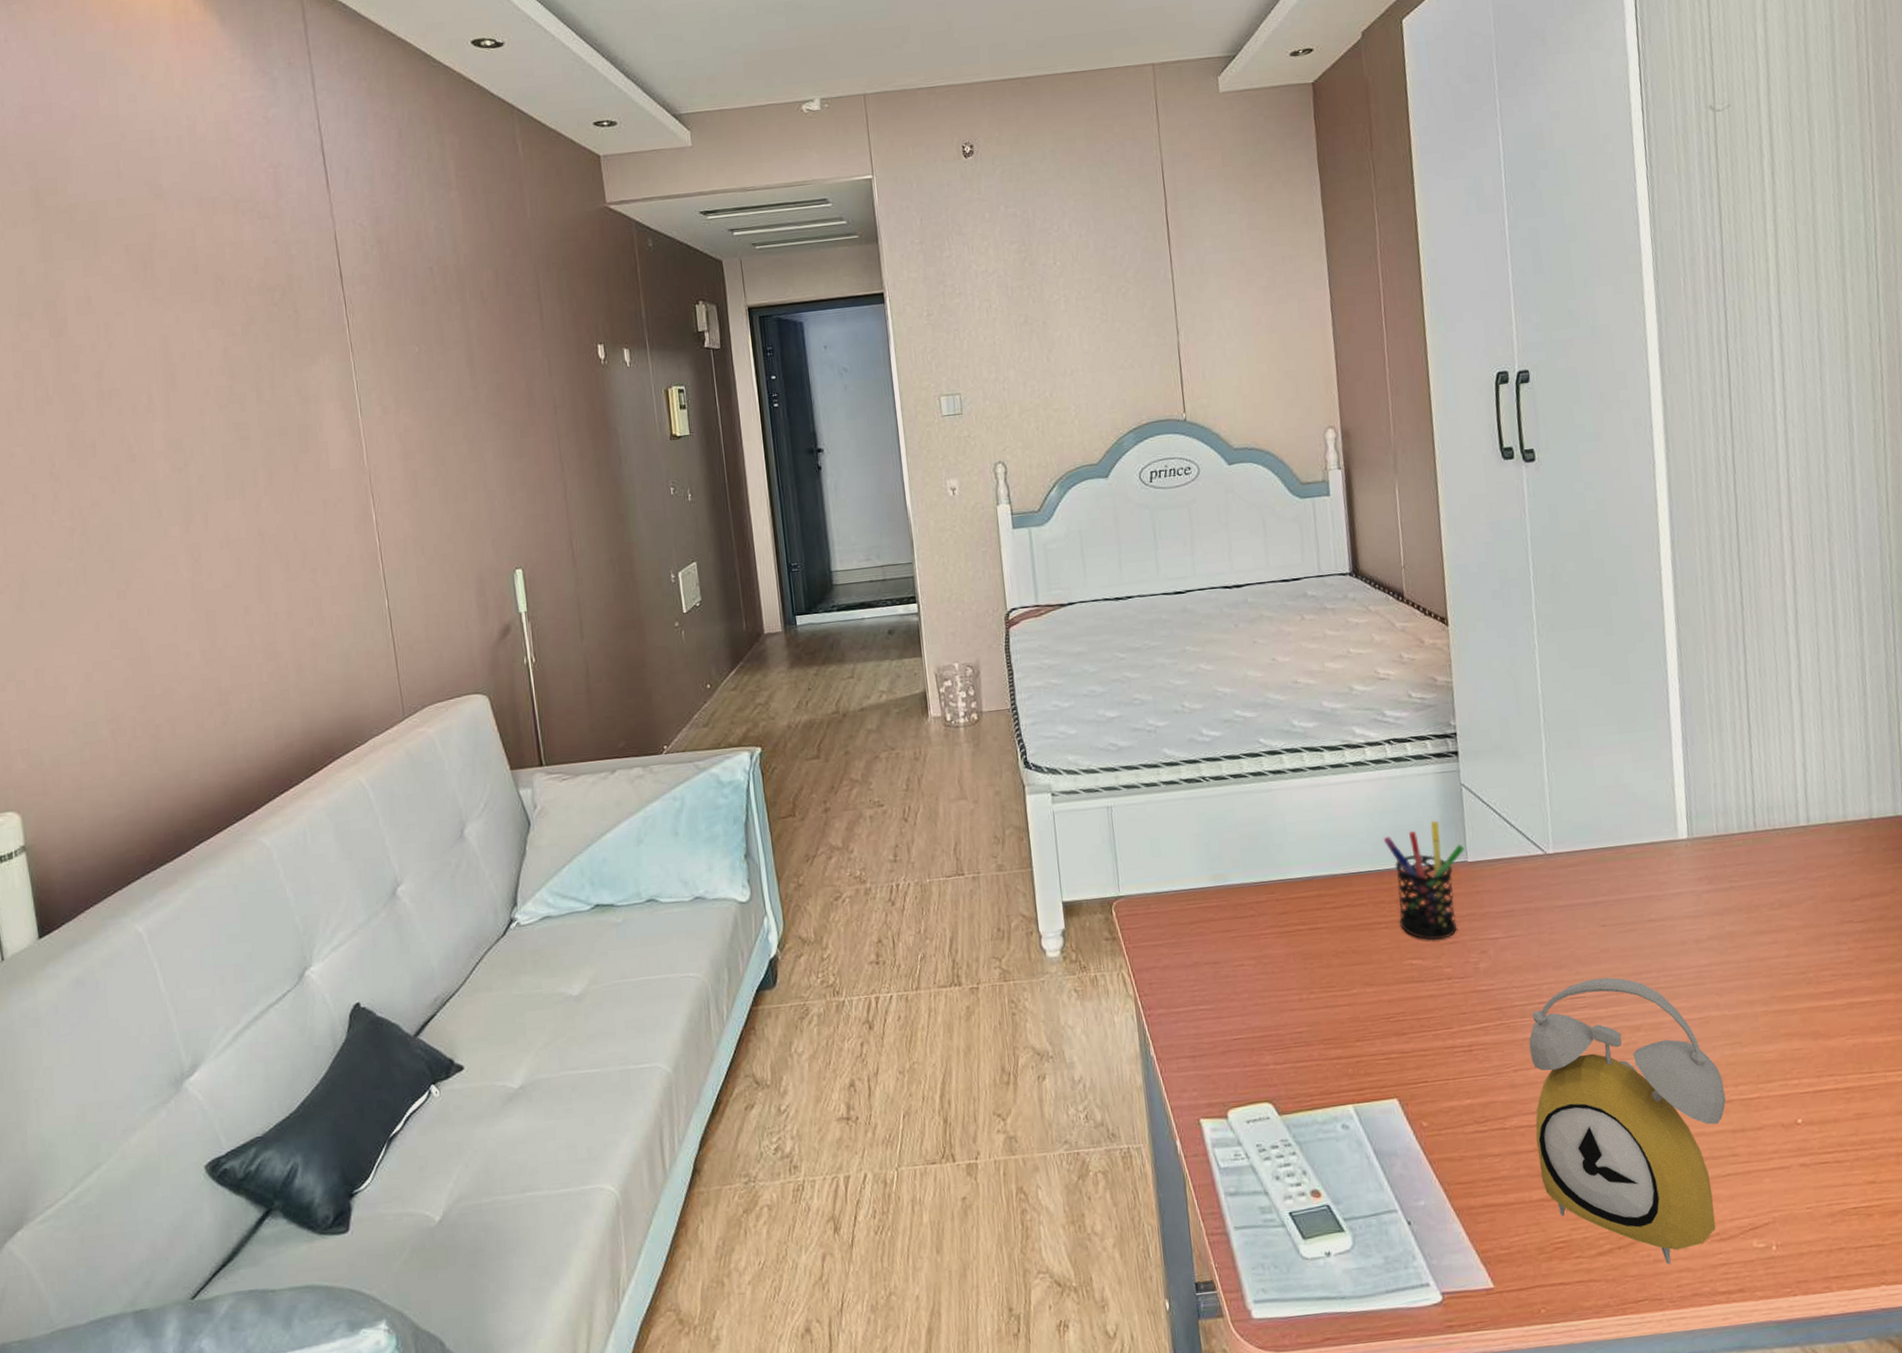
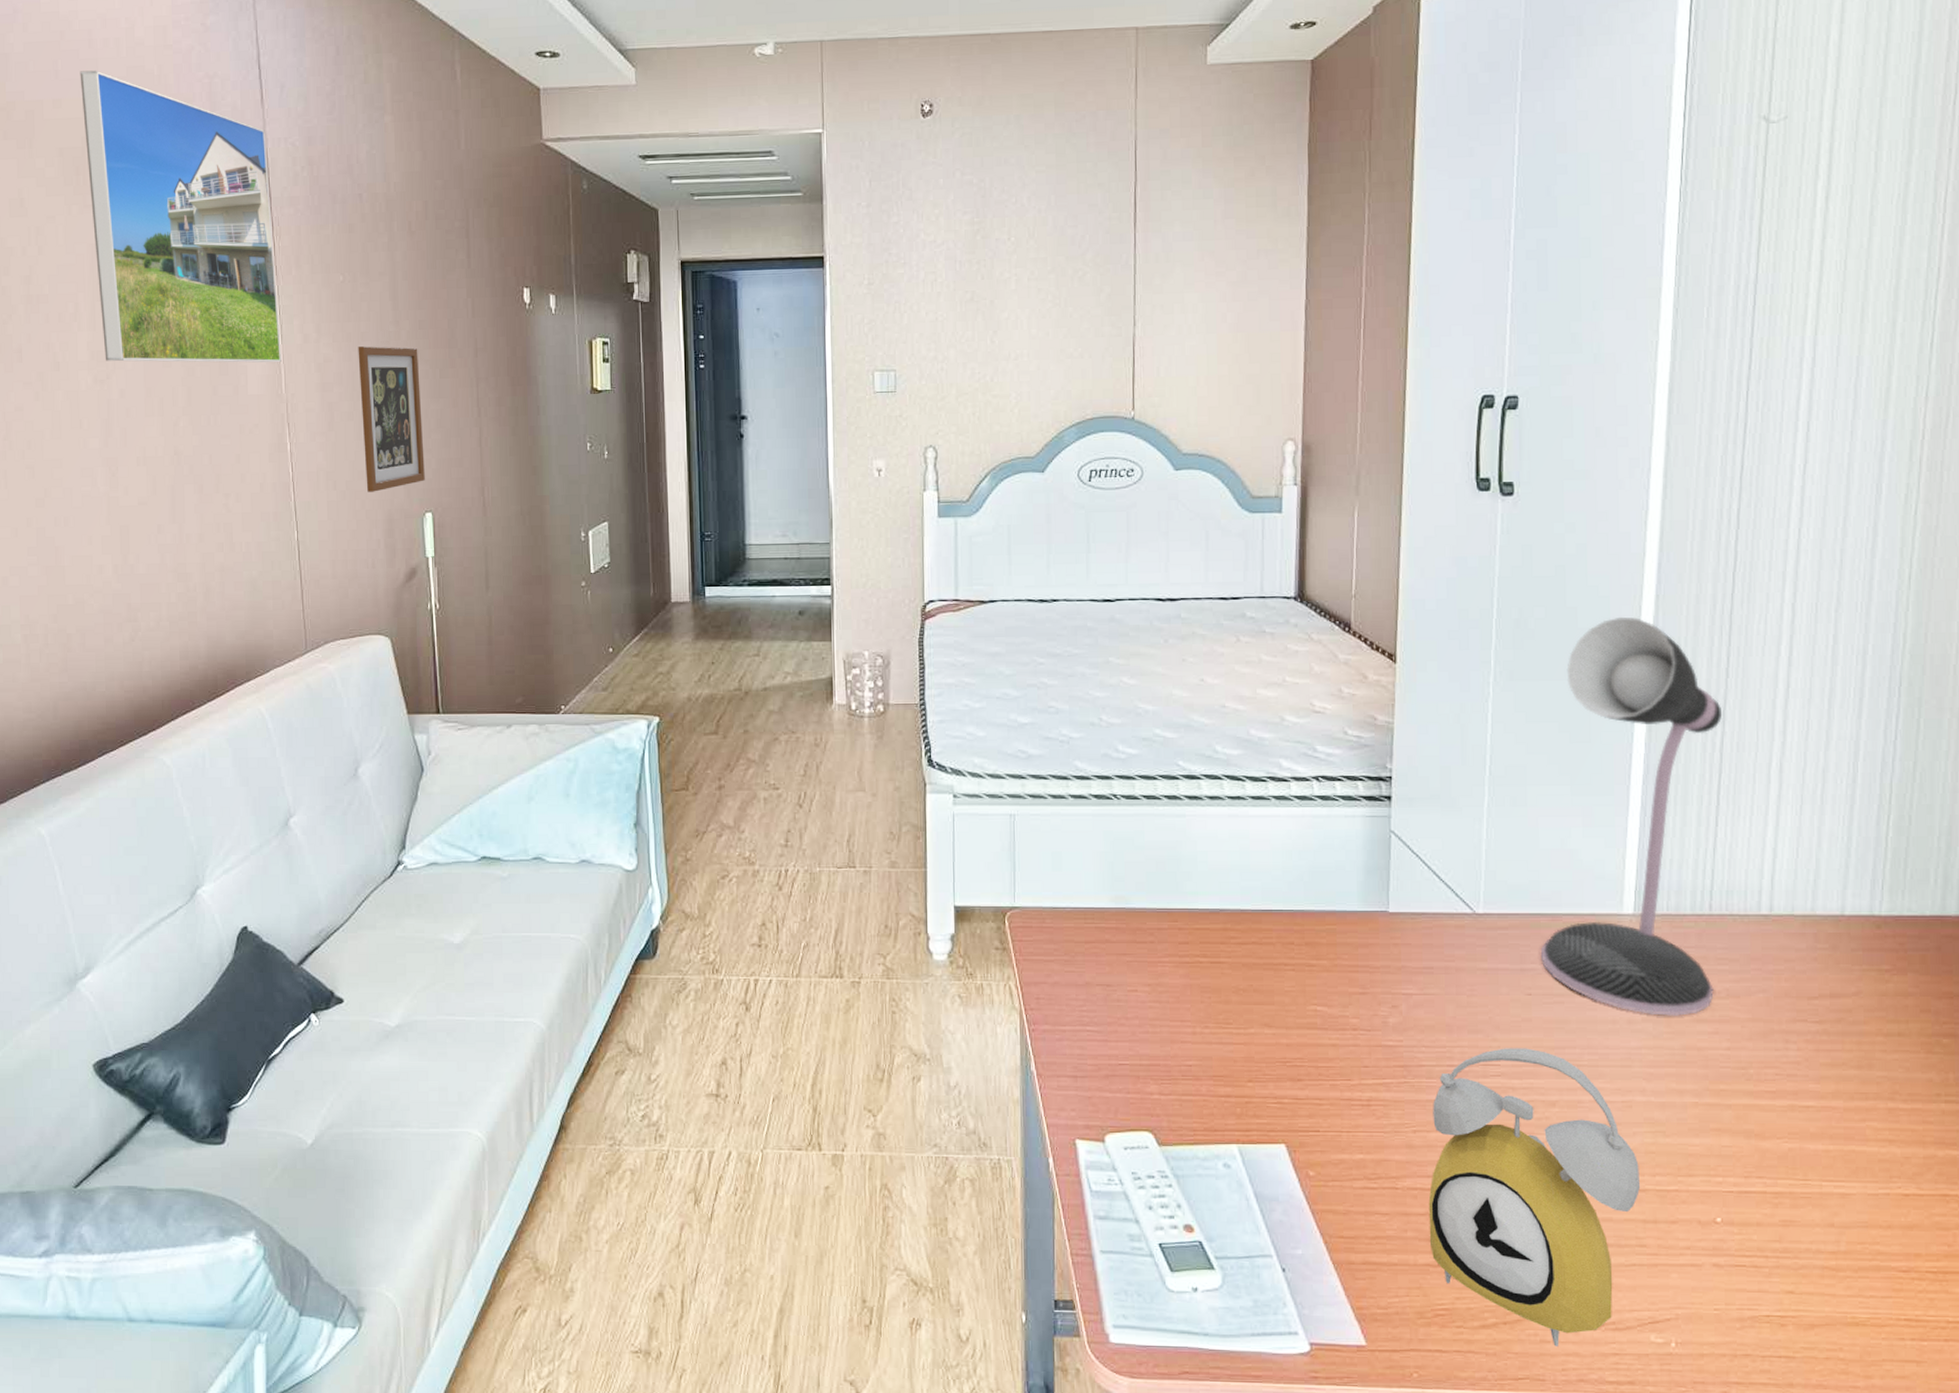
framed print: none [142,168,362,449] -> present [80,70,282,363]
picture frame: none [437,410,513,555] -> present [358,346,425,492]
pen holder: present [1383,820,1465,941] -> none [1299,865,1386,989]
desk lamp: none [1601,563,1768,932] -> present [1540,616,1723,1016]

